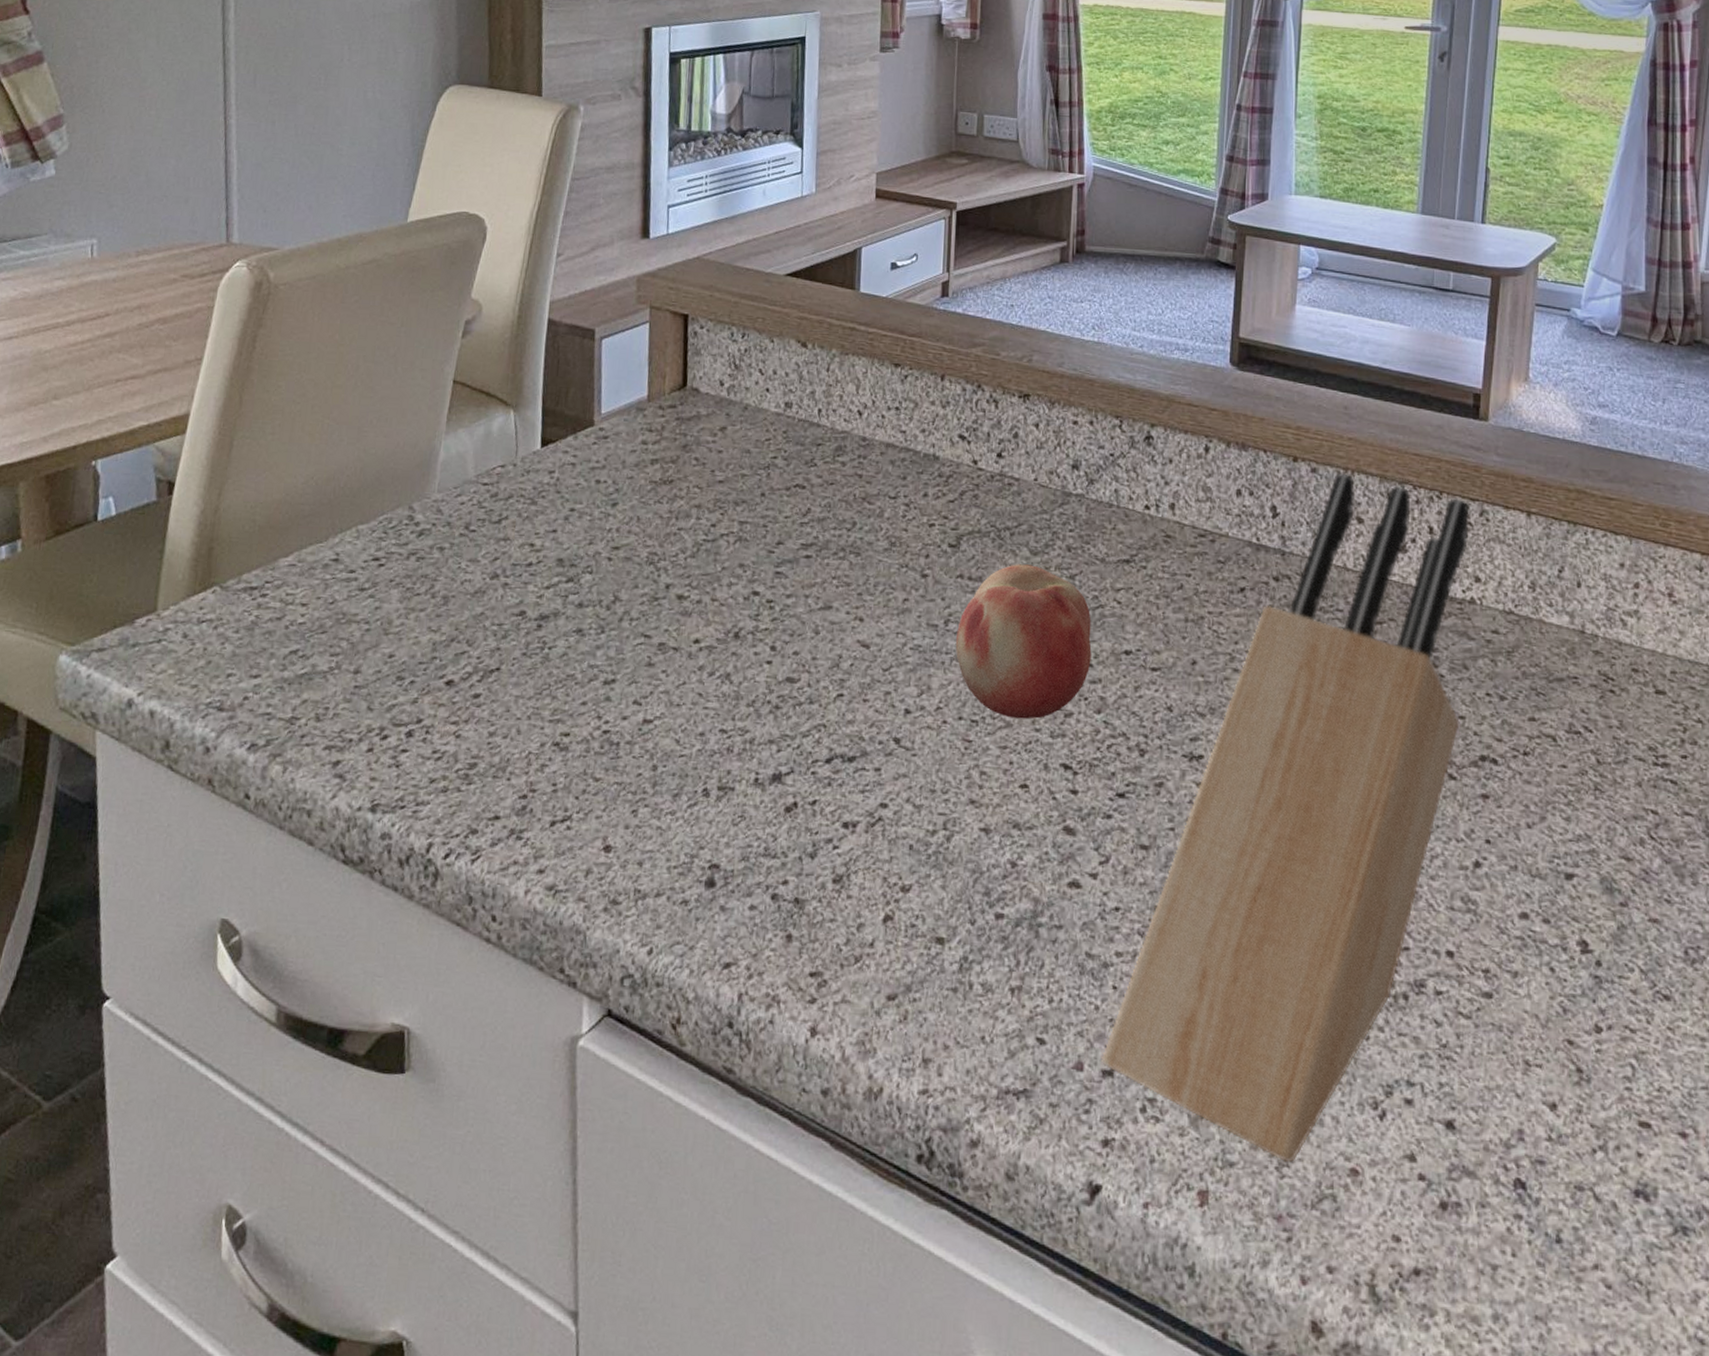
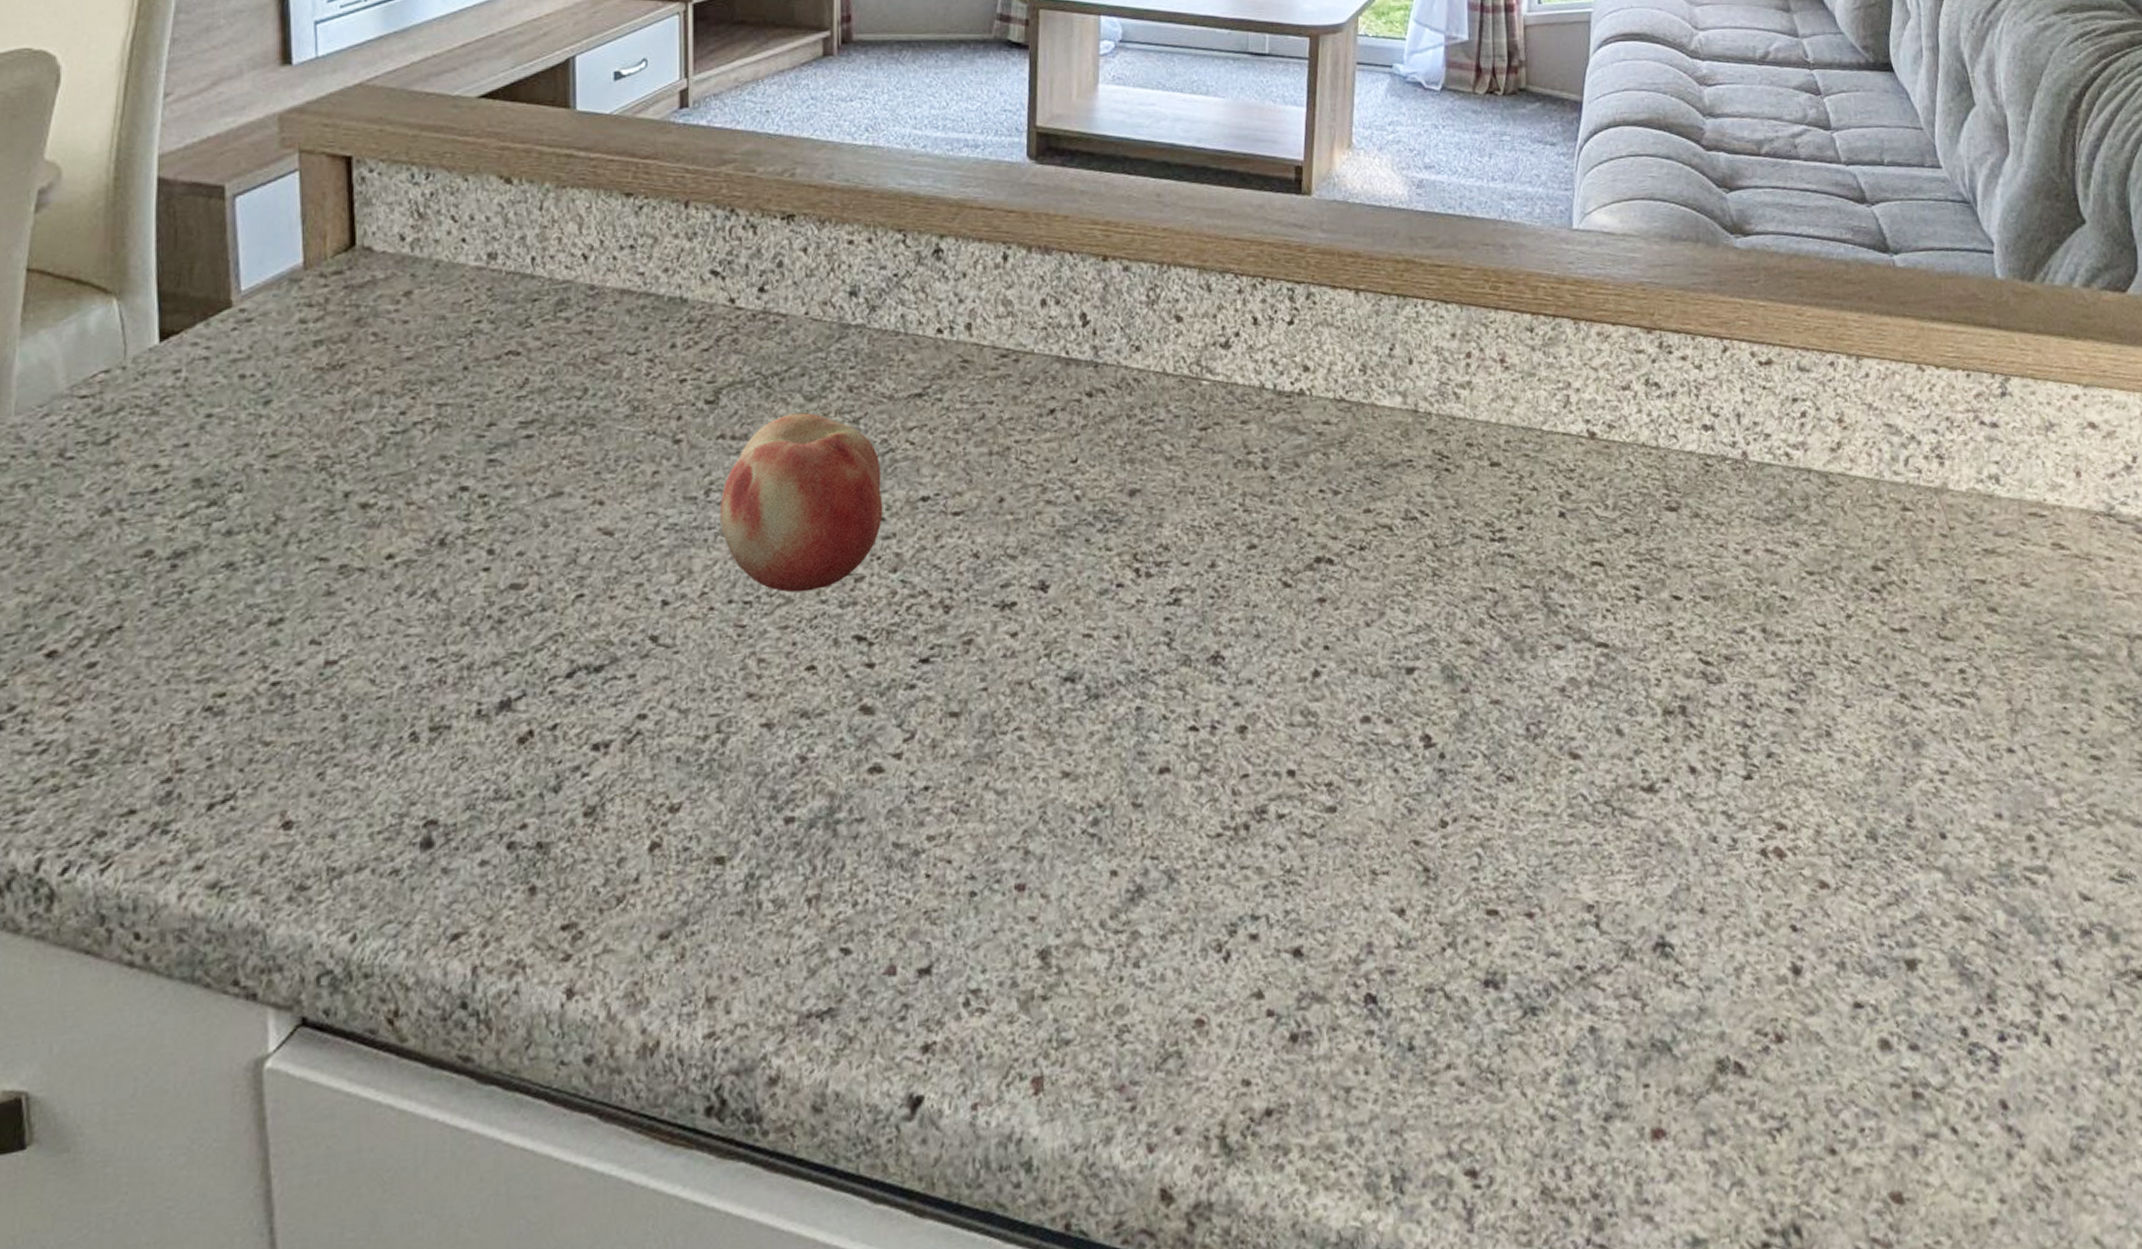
knife block: present [1100,473,1469,1163] -> none [915,268,1296,1029]

